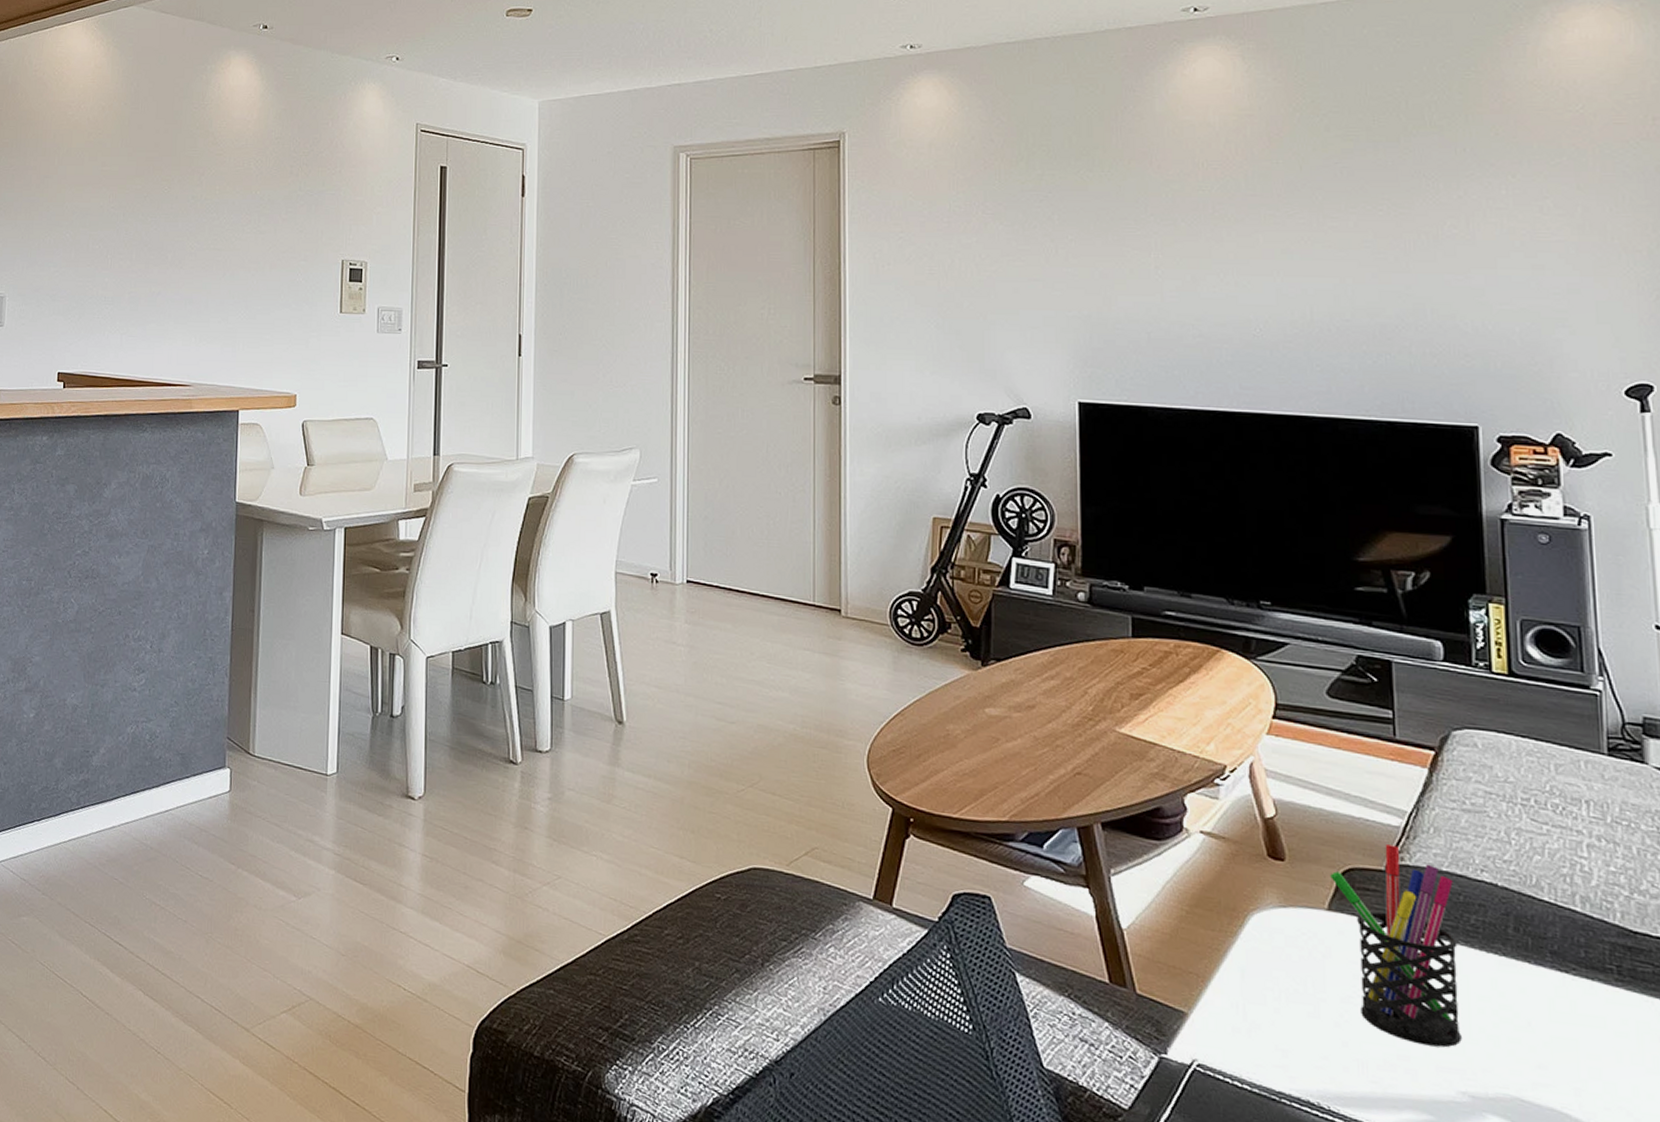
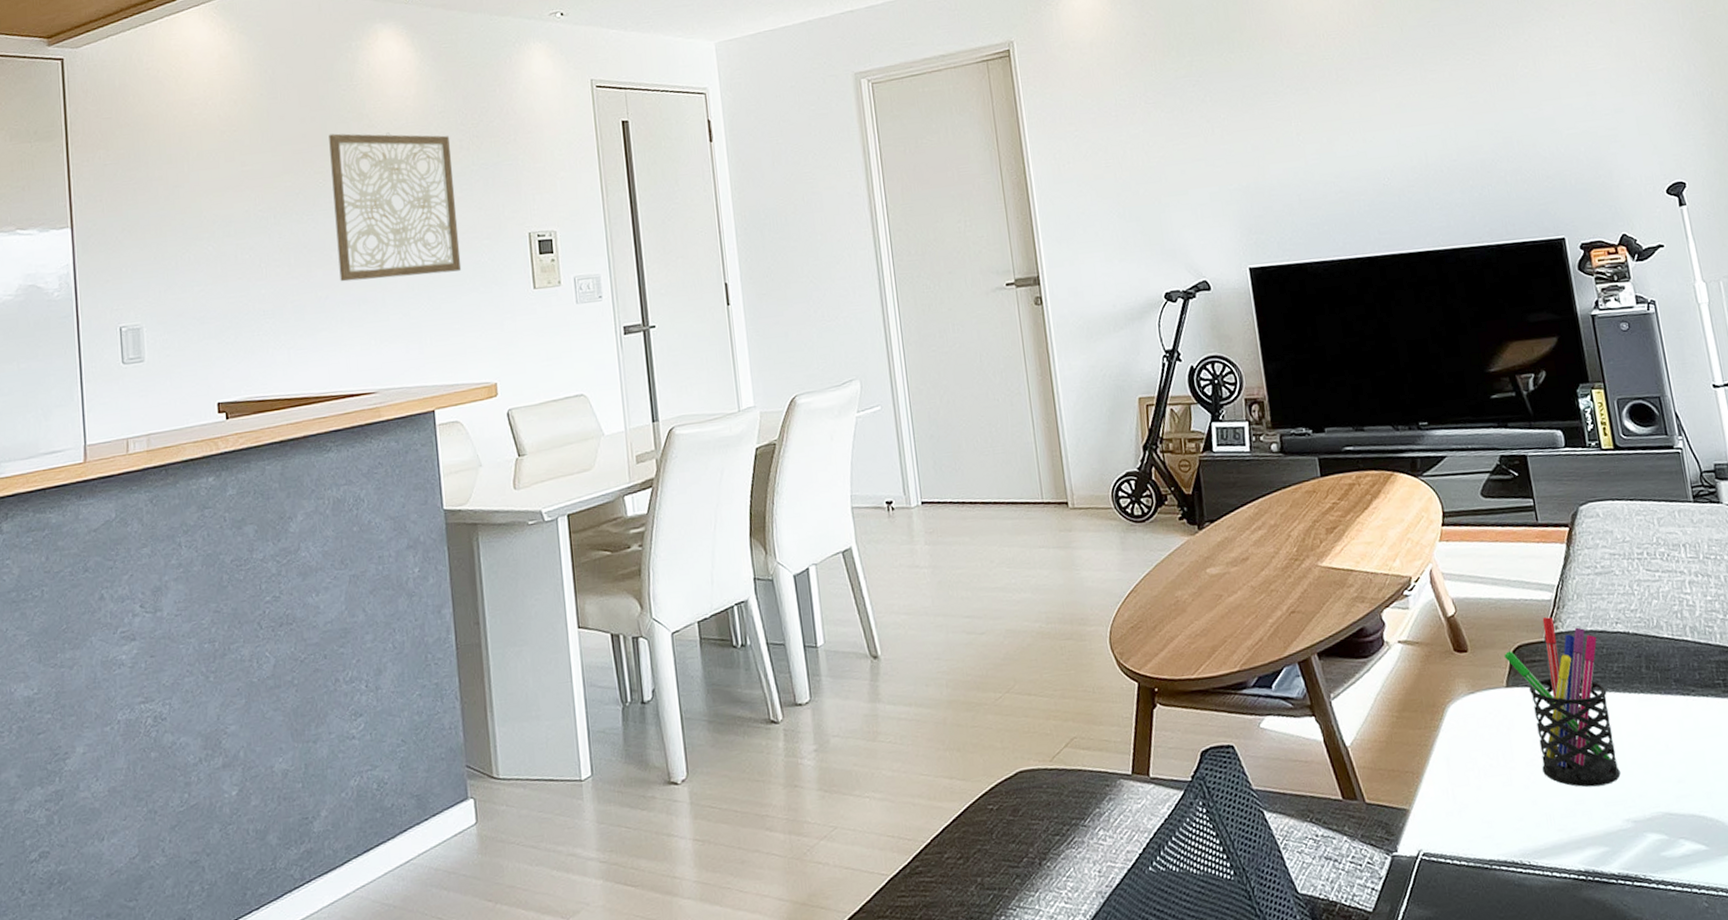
wall art: none [172,146,281,286] -> present [329,132,462,282]

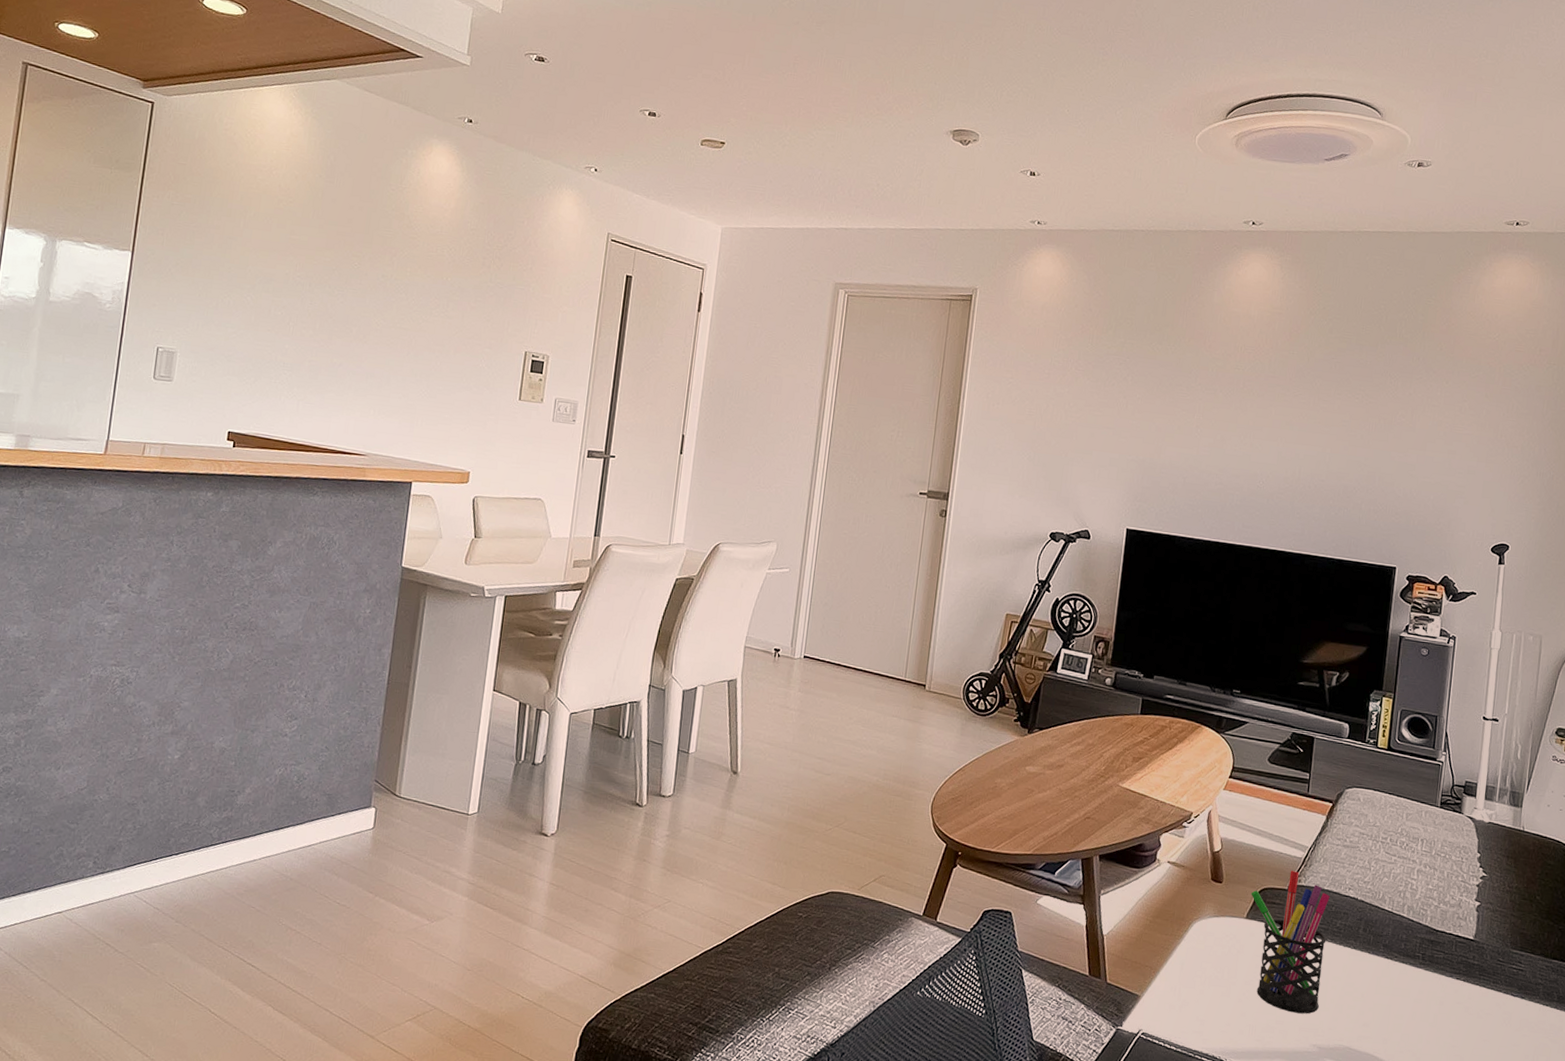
wall art: present [329,132,462,282] -> none [355,225,475,370]

